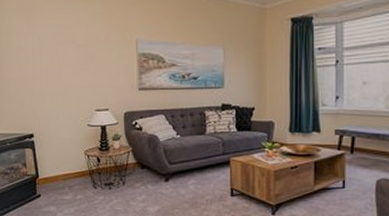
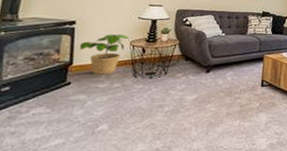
potted plant: none [42,145,84,186] -> present [80,34,130,74]

